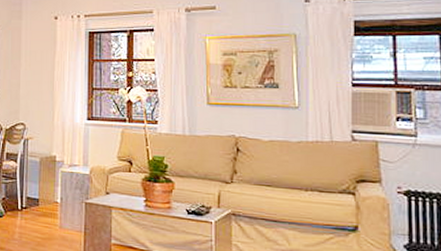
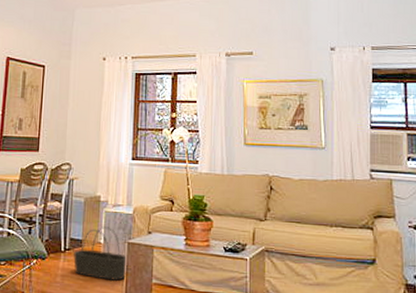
basket: none [31,186,85,240] -> present [73,226,128,281]

